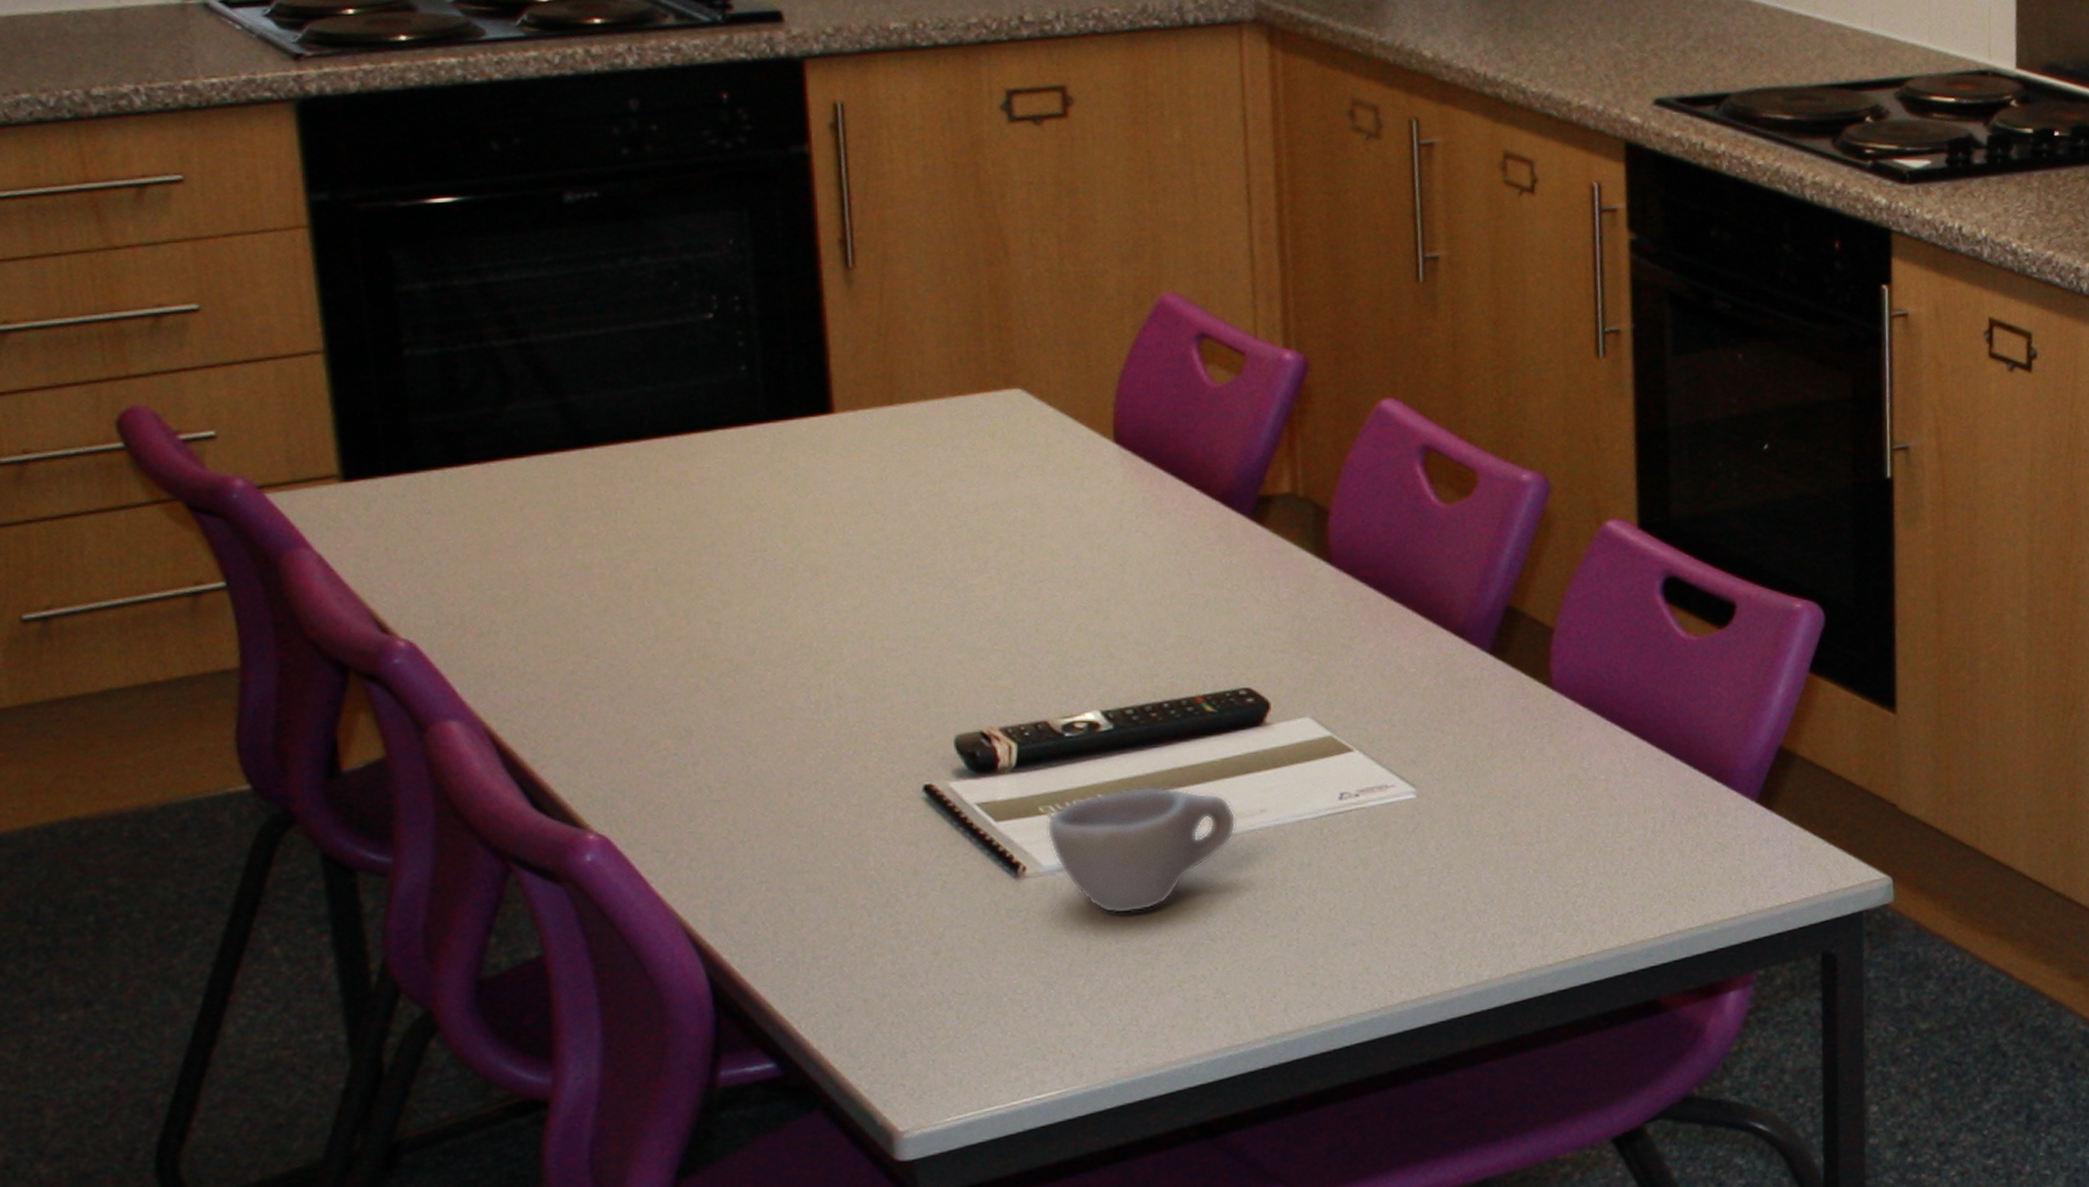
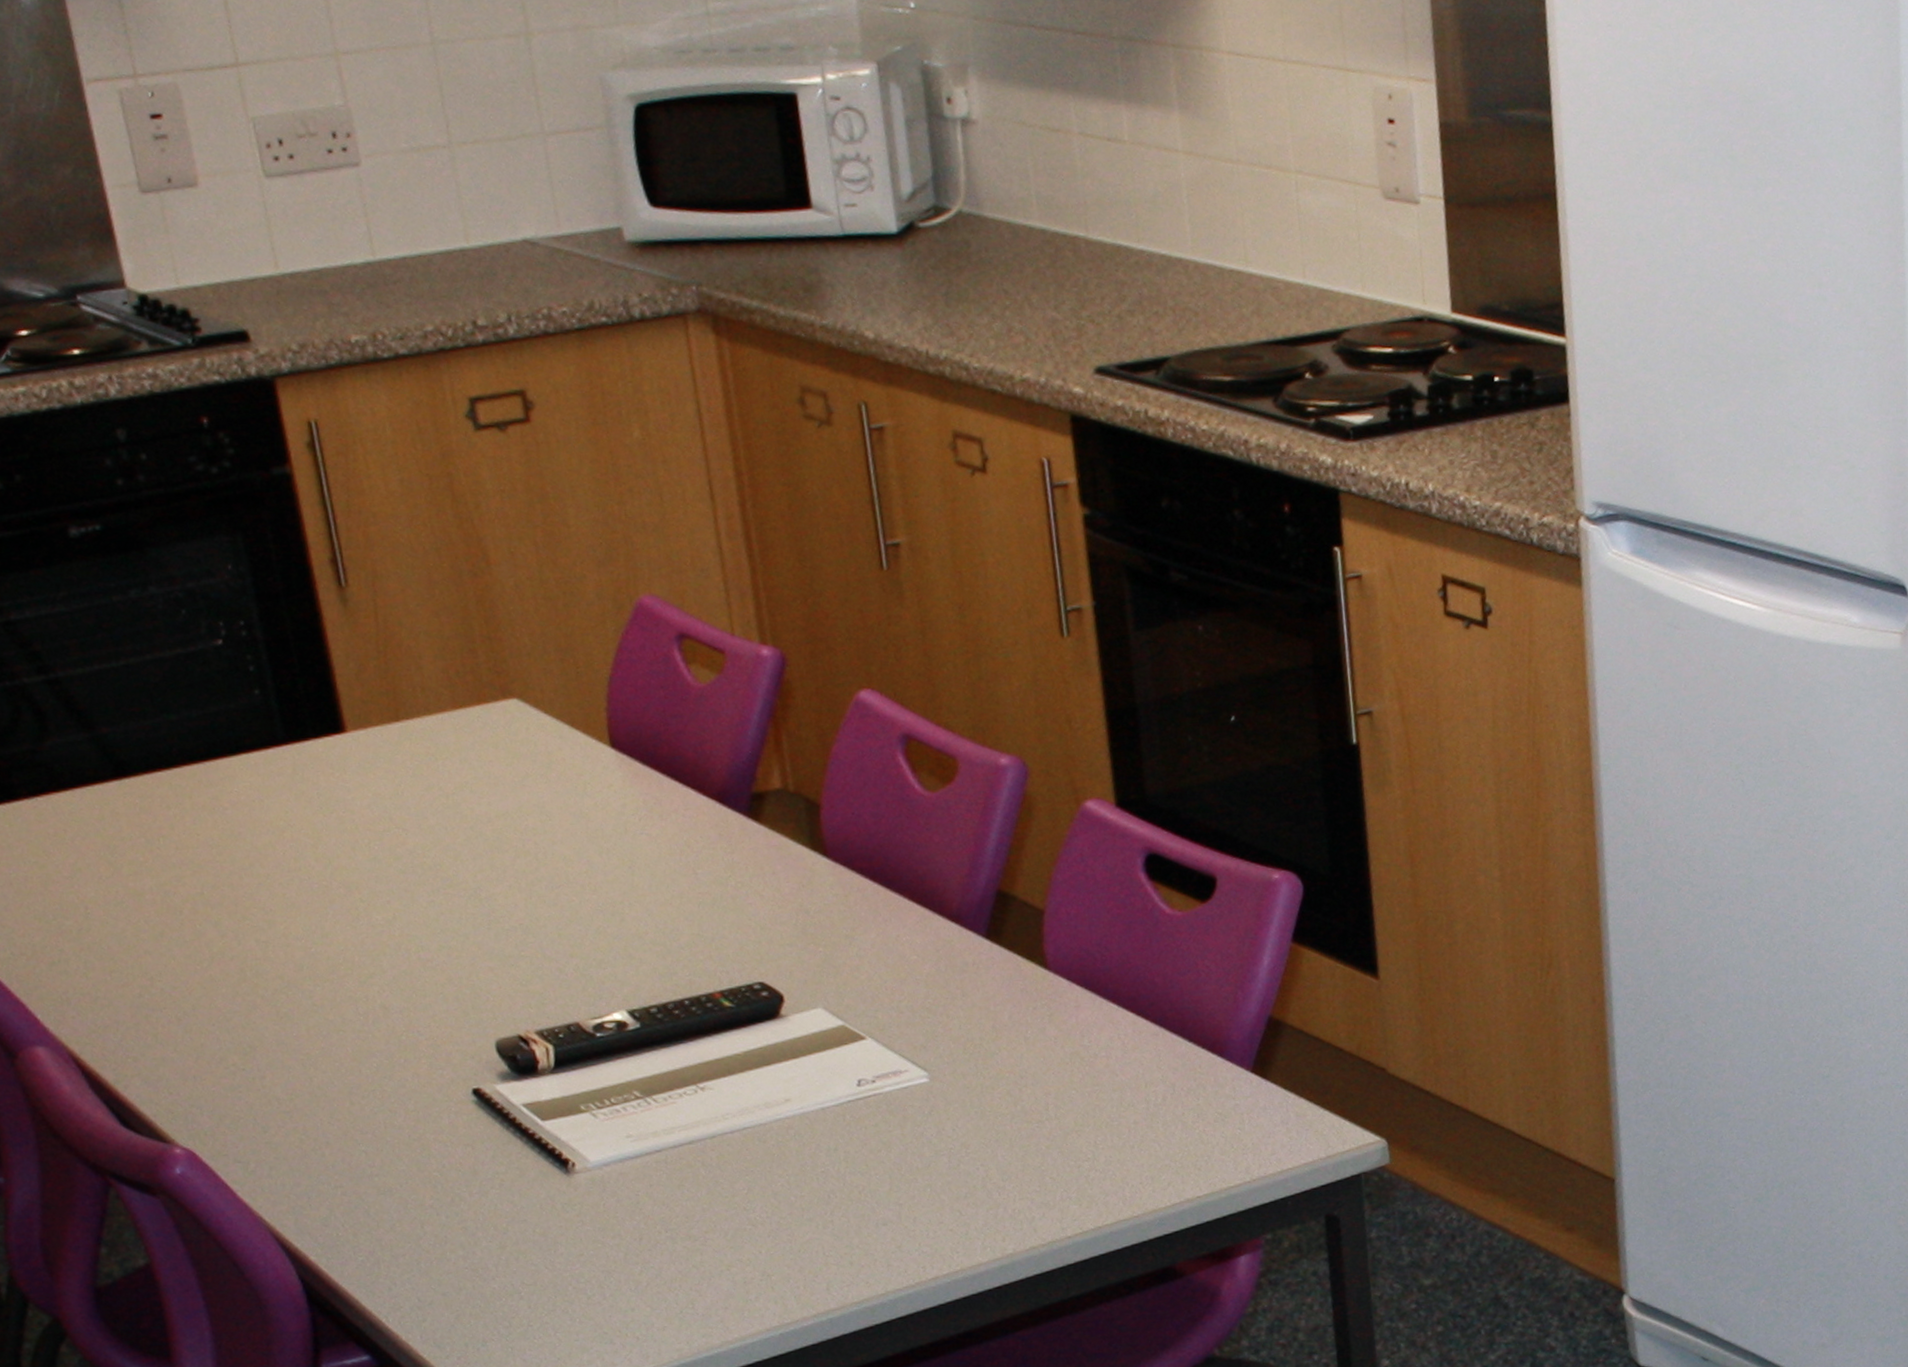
cup: present [1047,786,1236,914] -> none [589,1080,765,1204]

